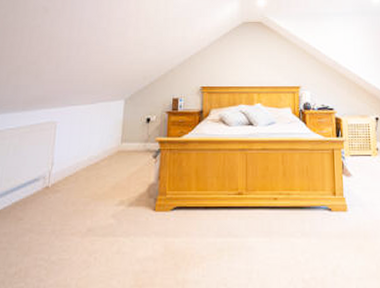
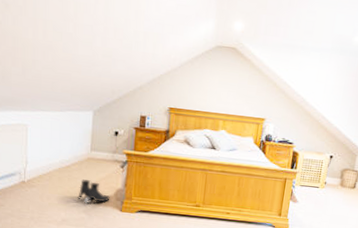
boots: none [106,177,142,205] -> present [77,179,110,204]

